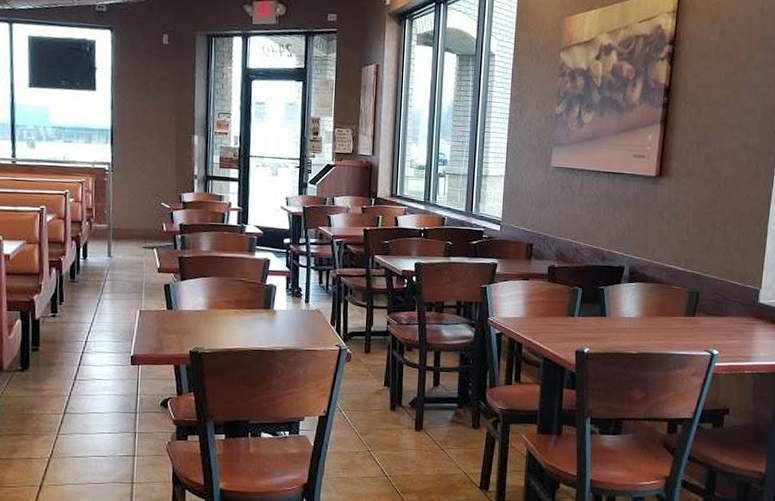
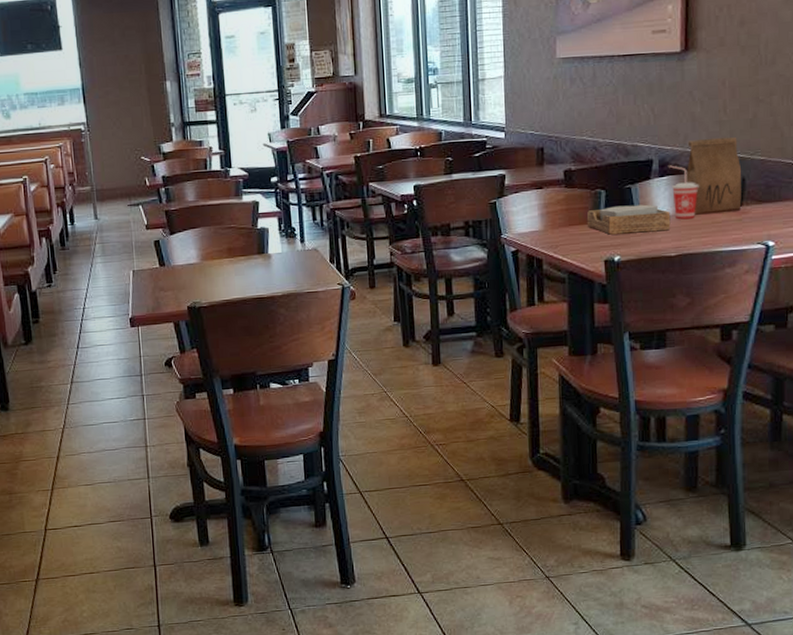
napkin holder: none [563,303,635,331] -> present [587,204,671,236]
beverage cup: none [637,273,661,323] -> present [669,165,699,220]
paper bag: none [650,254,696,322] -> present [686,136,742,215]

